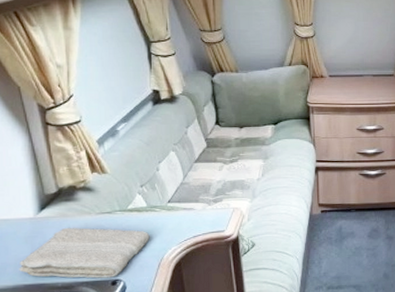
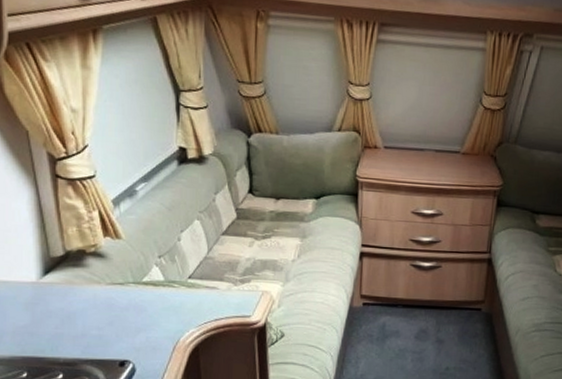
washcloth: present [19,227,150,278] -> none [17,296,166,358]

